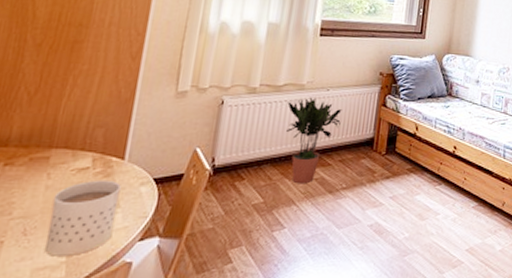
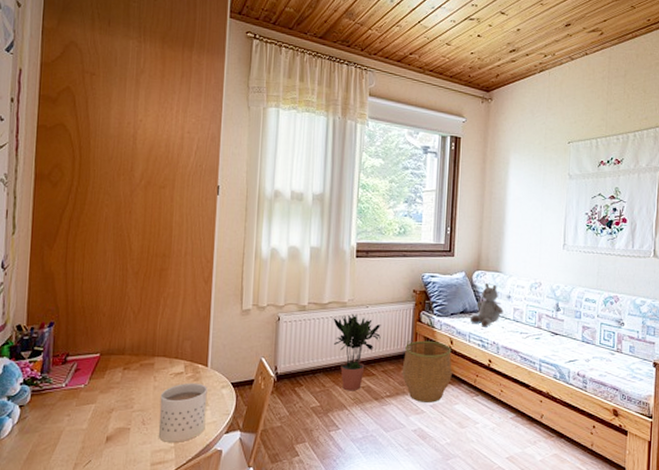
basket: none [361,126,417,194] -> present [401,340,452,403]
stuffed bear: none [437,66,471,113] -> present [469,282,503,327]

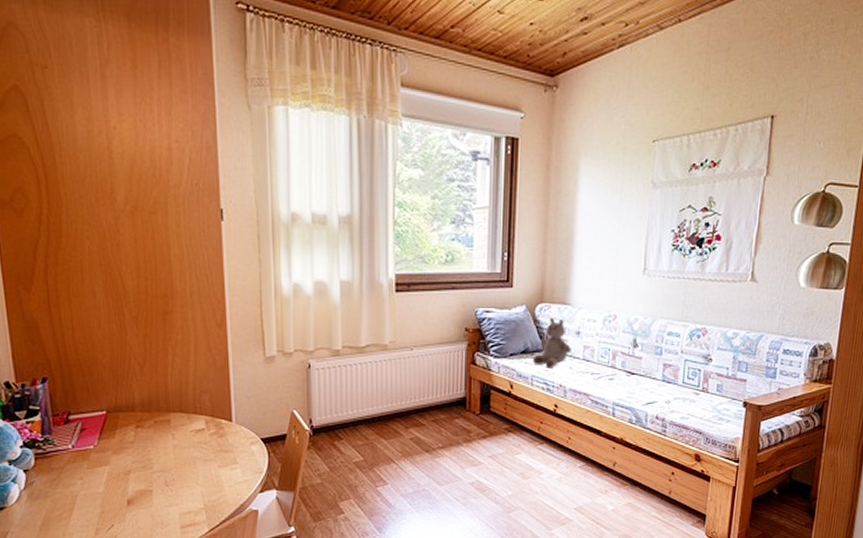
mug: present [158,382,208,442] -> none [182,439,237,503]
potted plant: present [333,313,381,391] -> none [372,357,429,444]
basket: present [401,340,452,403] -> none [455,385,513,453]

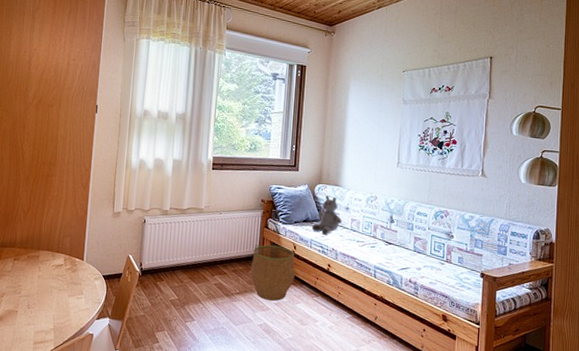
basket: none [455,385,513,453] -> present [250,244,295,301]

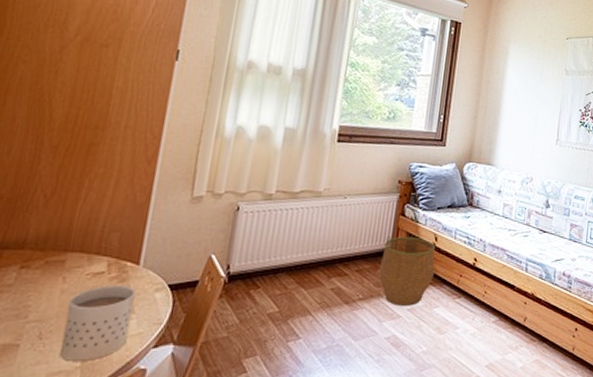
mug: none [40,273,83,325] -> present [59,284,136,361]
stuffed bear: present [311,195,342,235] -> none [457,175,493,223]

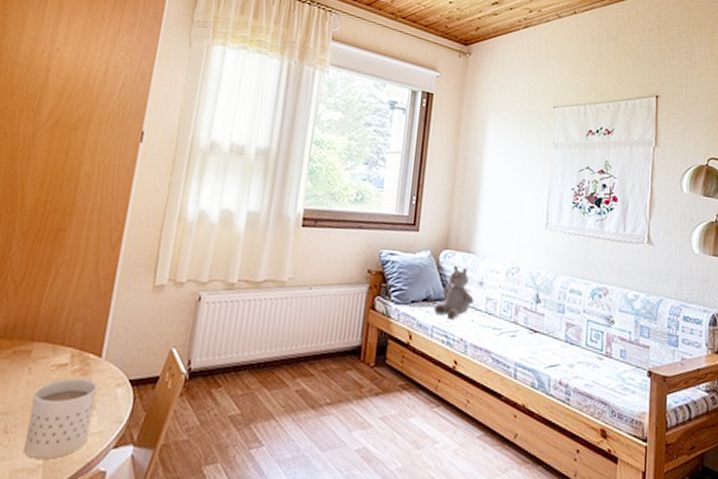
basket: present [378,236,436,306] -> none [346,333,410,414]
stuffed bear: none [457,175,493,223] -> present [433,264,474,320]

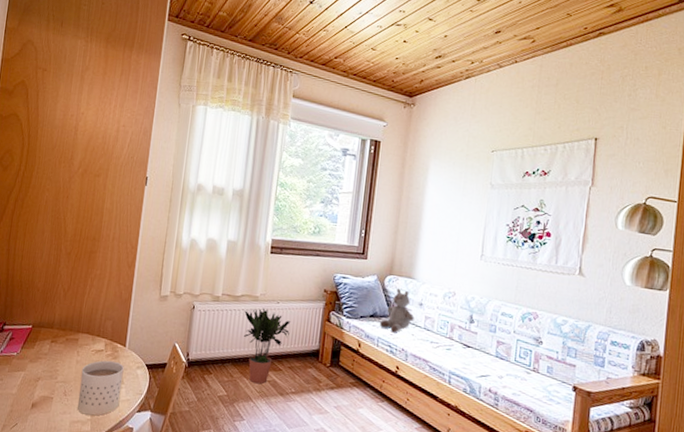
potted plant: none [266,295,326,396] -> present [244,308,291,384]

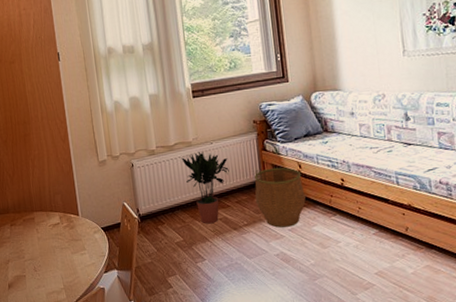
mug: present [77,360,124,416] -> none [44,230,87,285]
basket: none [307,340,359,404] -> present [254,167,306,228]
stuffed bear: present [379,288,414,333] -> none [314,102,349,148]

